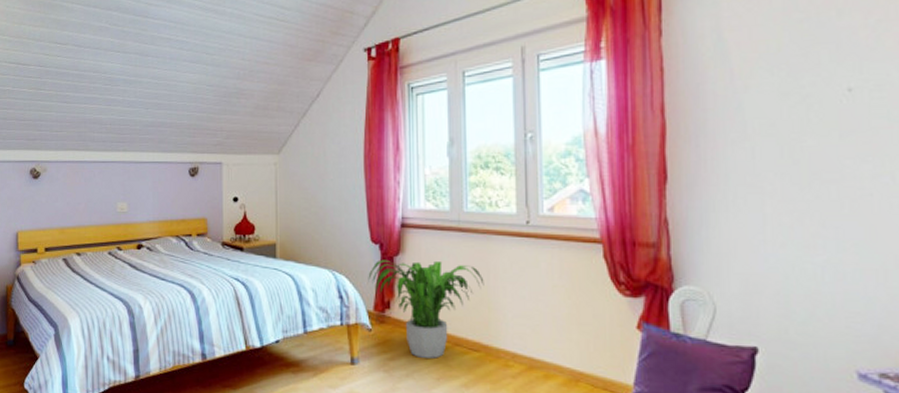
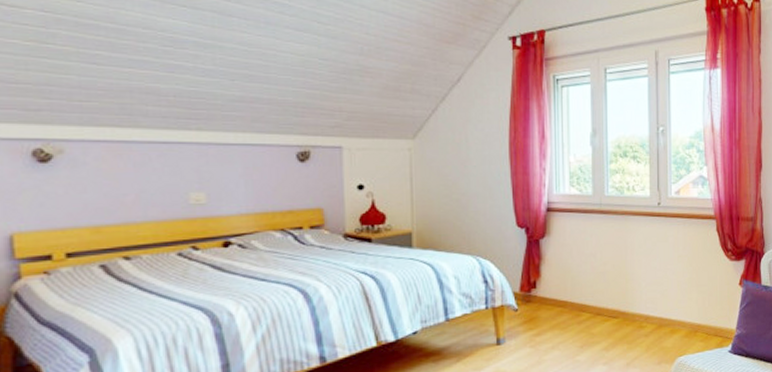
potted plant: present [368,259,484,359] -> none [514,242,623,330]

